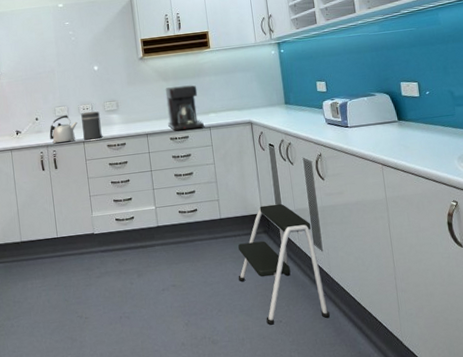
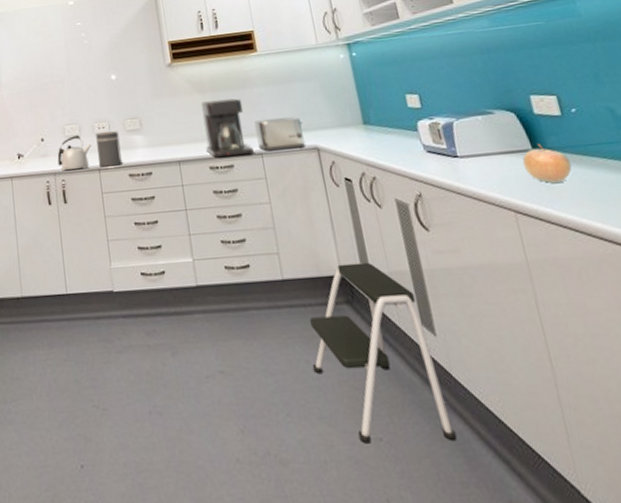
toaster: none [205,99,242,125] -> present [254,116,305,151]
fruit: none [390,116,422,145] -> present [522,143,572,184]

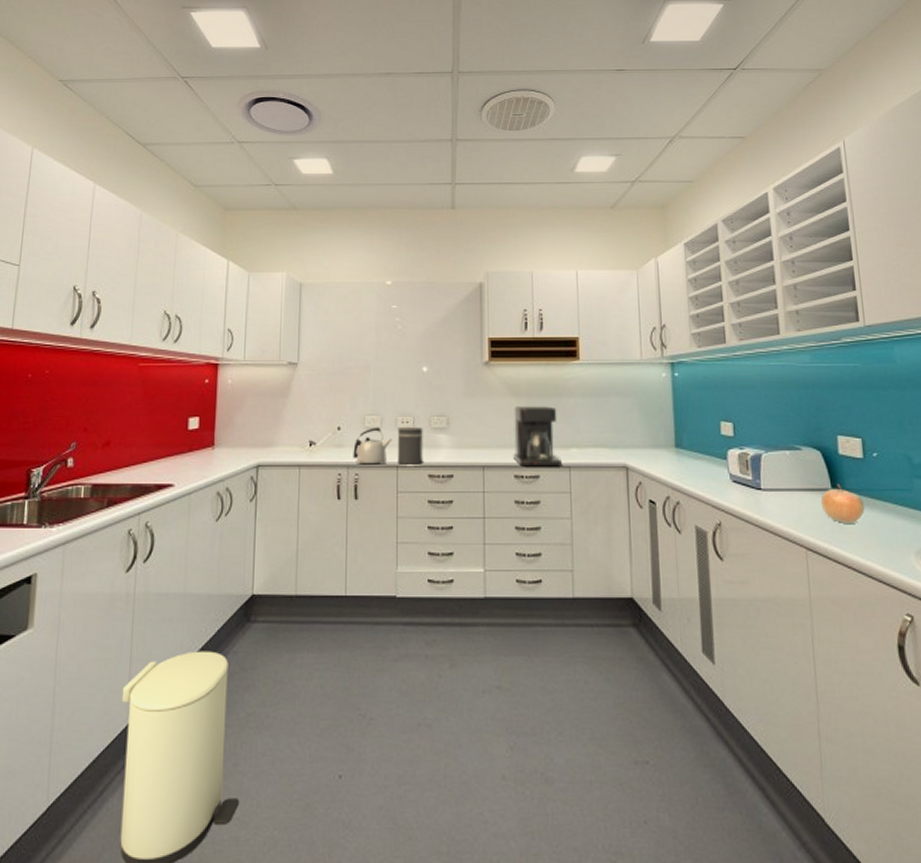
toaster: present [254,116,305,151] -> none [566,431,615,465]
step stool: present [310,262,457,444] -> none [591,586,719,766]

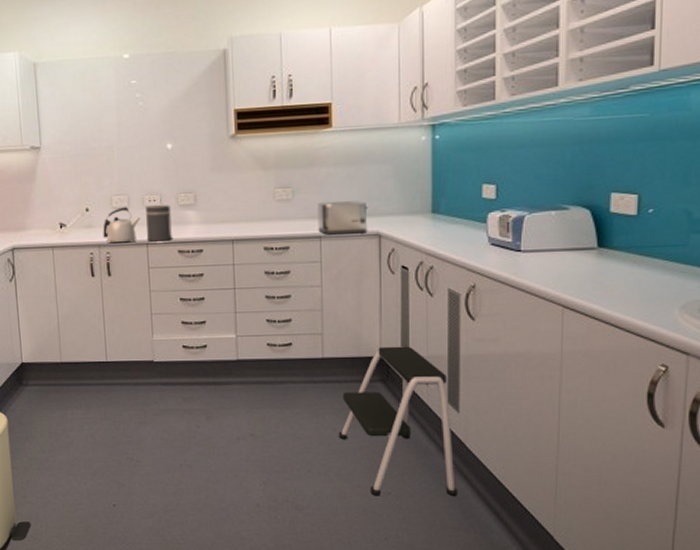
coffee maker: present [513,406,562,467] -> none [262,177,312,239]
toaster: none [566,431,615,465] -> present [317,200,368,235]
step stool: none [591,586,719,766] -> present [338,346,457,496]
fruit: present [820,483,865,525] -> none [584,242,631,282]

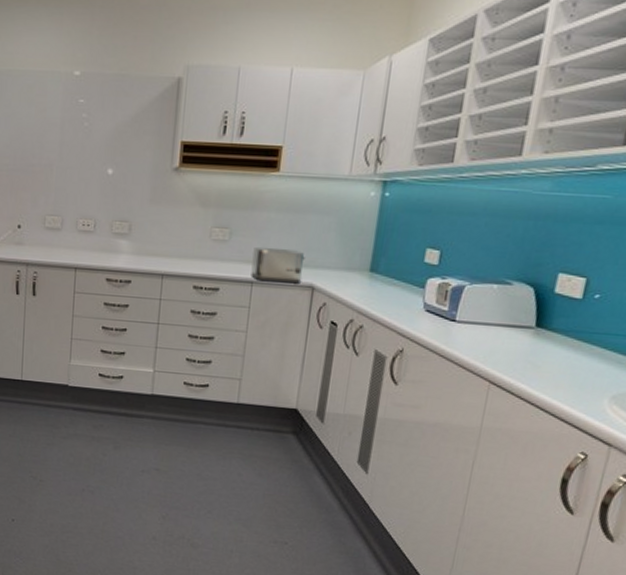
kettle: present [103,207,141,244] -> none [32,228,72,265]
cylinder: present [146,204,172,242] -> none [77,229,104,268]
step stool: present [338,346,457,496] -> none [243,399,360,554]

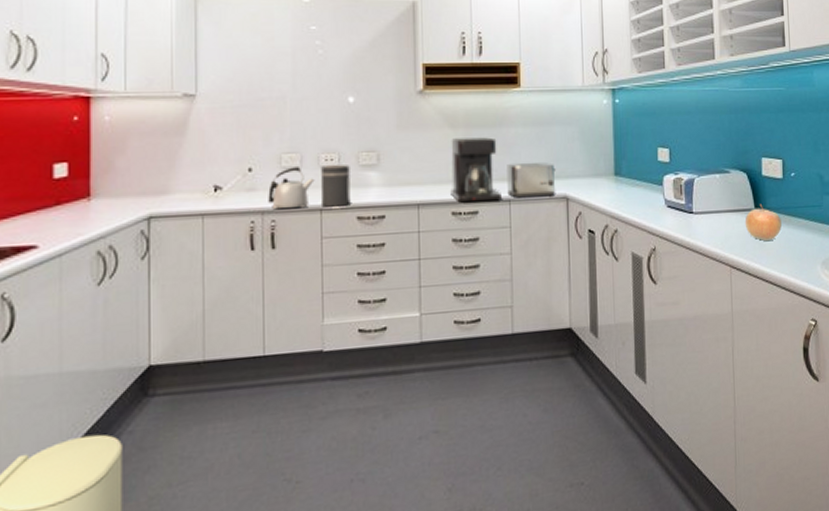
kettle: none [32,228,72,265] -> present [268,167,315,210]
cylinder: none [77,229,104,268] -> present [321,164,351,207]
coffee maker: none [194,217,247,281] -> present [450,137,502,203]
fruit: none [518,322,568,364] -> present [745,203,782,242]

